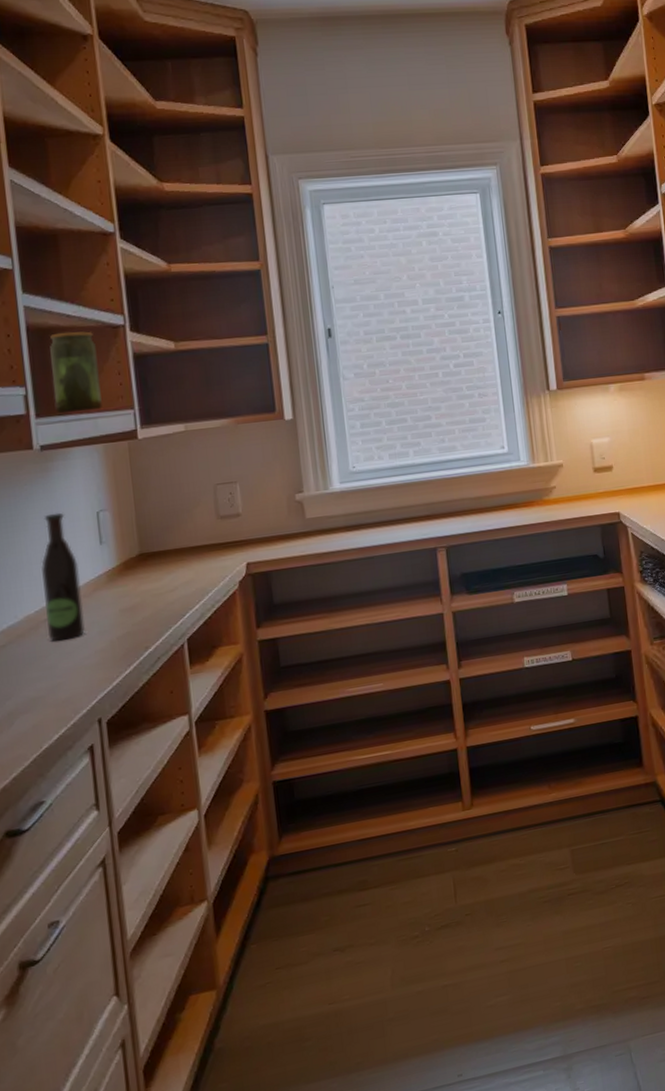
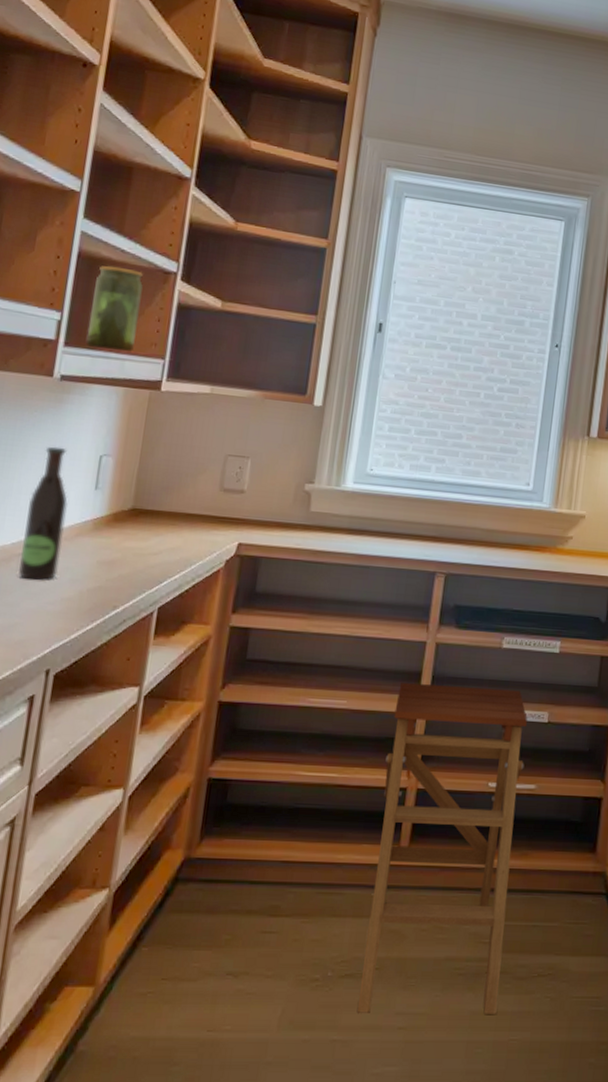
step ladder: none [428,637,586,957] -> present [357,683,527,1014]

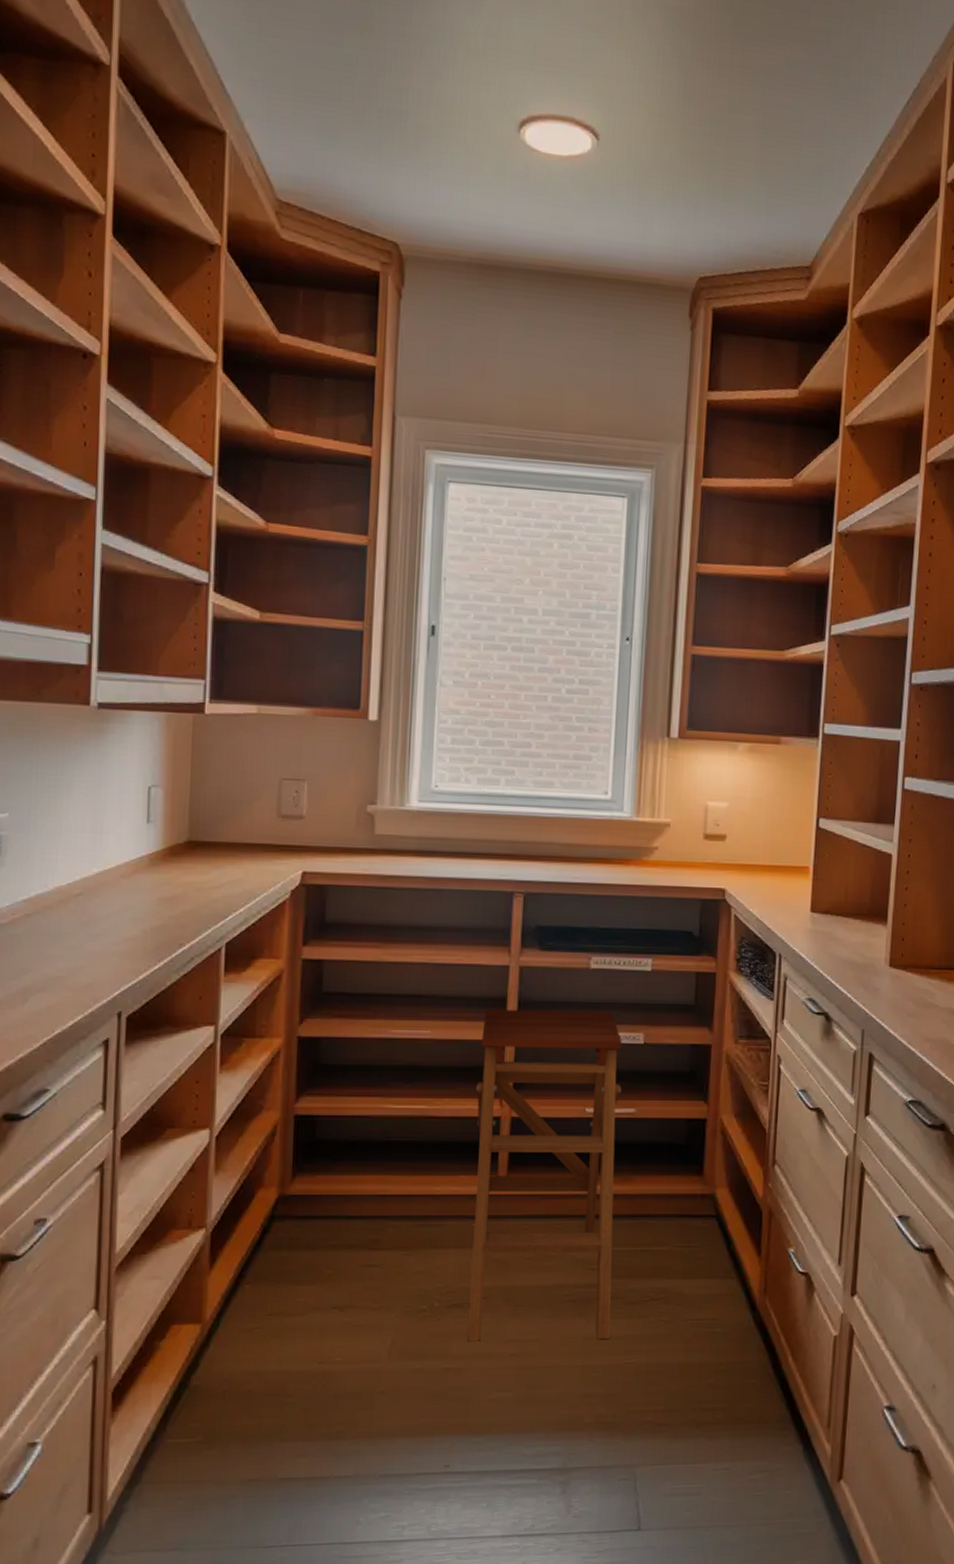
bottle: present [18,446,68,580] -> none [78,779,120,920]
jar: present [85,265,143,353] -> none [120,580,174,674]

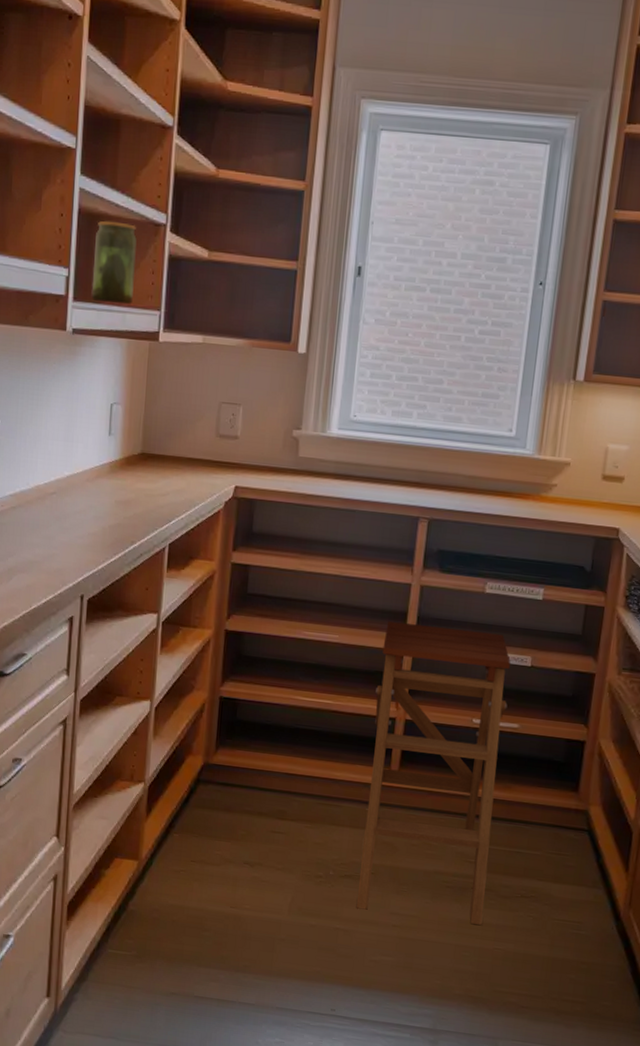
jar: none [120,580,174,674] -> present [91,220,137,305]

